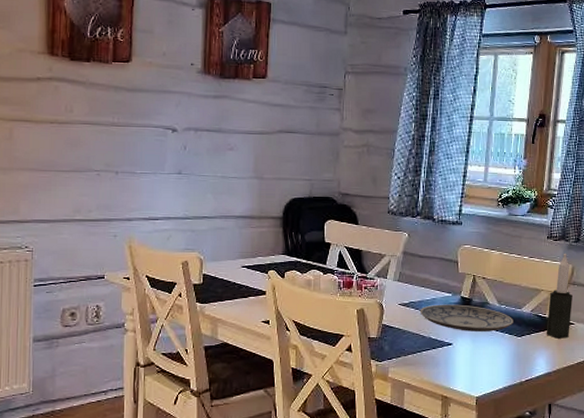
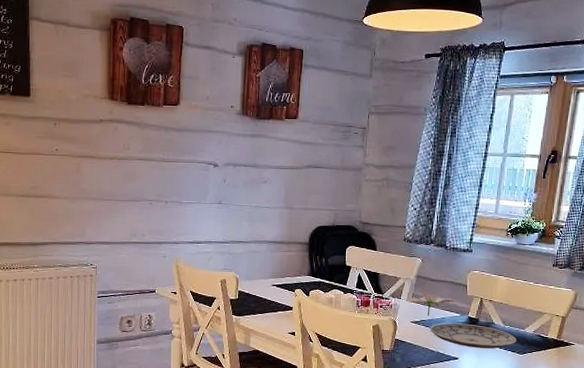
flower: none [394,267,447,297] -> present [407,290,456,316]
candle: present [546,253,572,339] -> none [547,280,574,357]

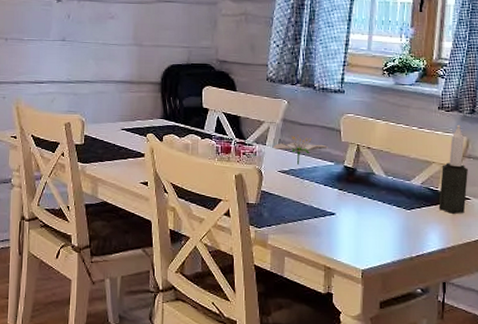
plate: present [430,323,517,349] -> none [301,173,402,203]
candle: none [547,280,574,357] -> present [438,124,468,214]

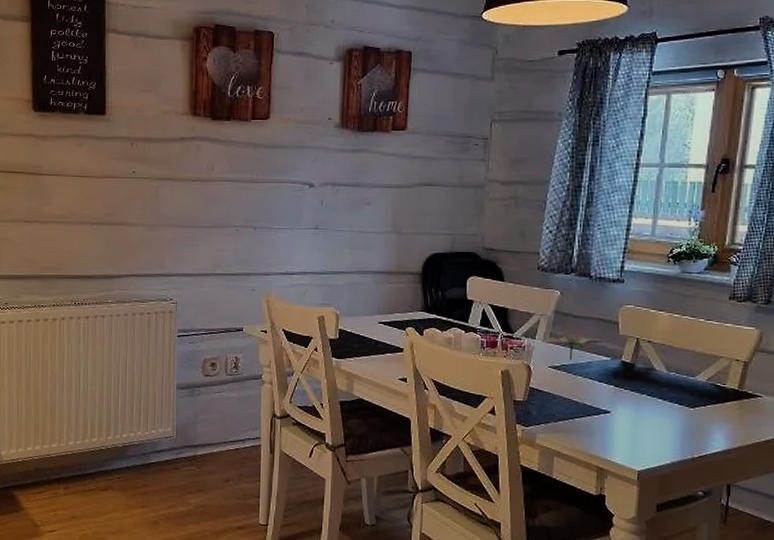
candle: present [438,124,468,214] -> none [725,316,760,413]

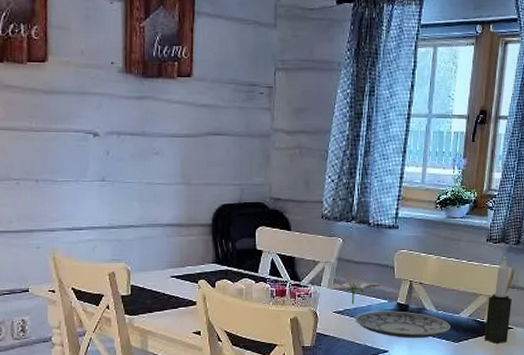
plate: none [573,368,685,401] -> present [356,311,451,338]
candle: none [725,316,760,413] -> present [484,256,512,344]

